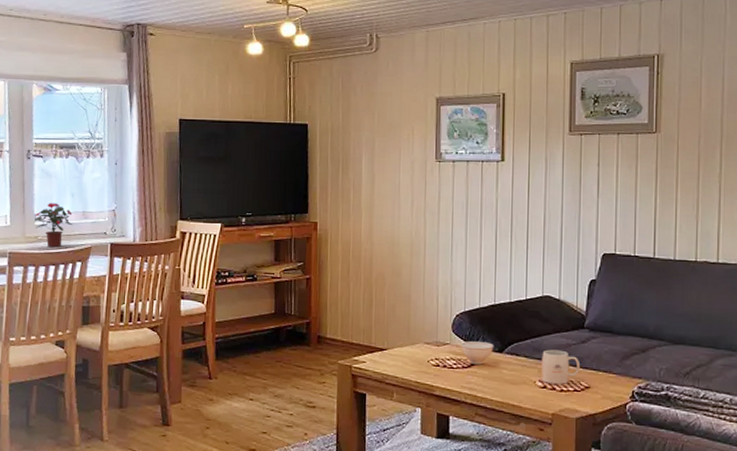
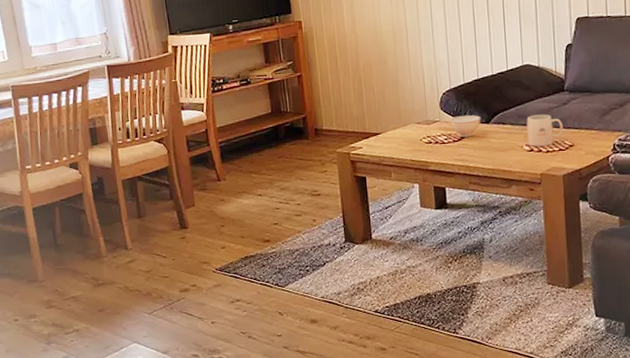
potted flower: present [35,203,73,247] -> none [30,33,68,76]

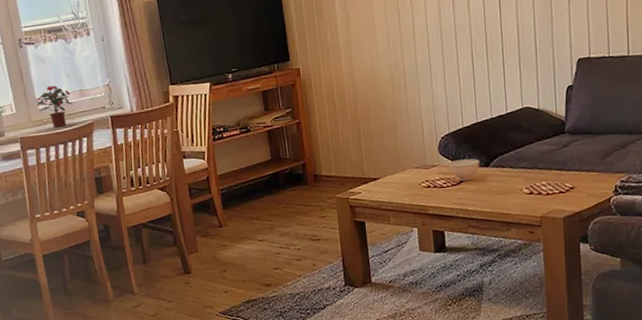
potted flower: none [30,33,68,76] -> present [37,85,73,127]
mug: present [526,114,564,147] -> none [526,156,564,190]

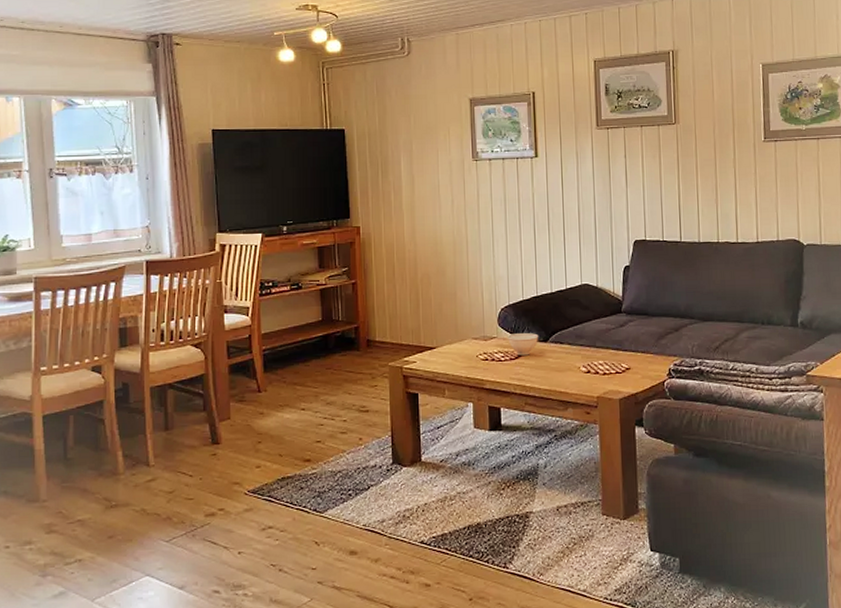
potted flower: present [37,85,73,127] -> none [61,222,104,268]

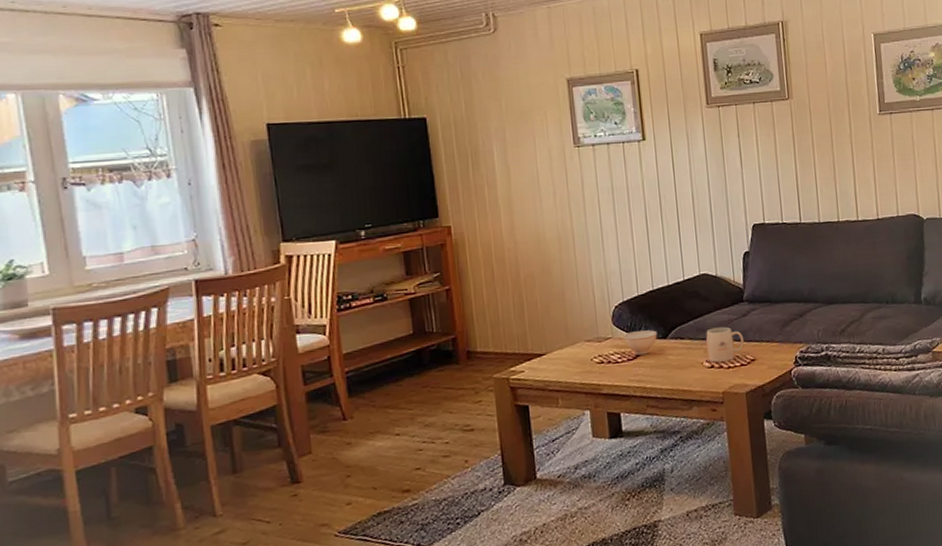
mug: none [583,335,621,369] -> present [705,326,745,363]

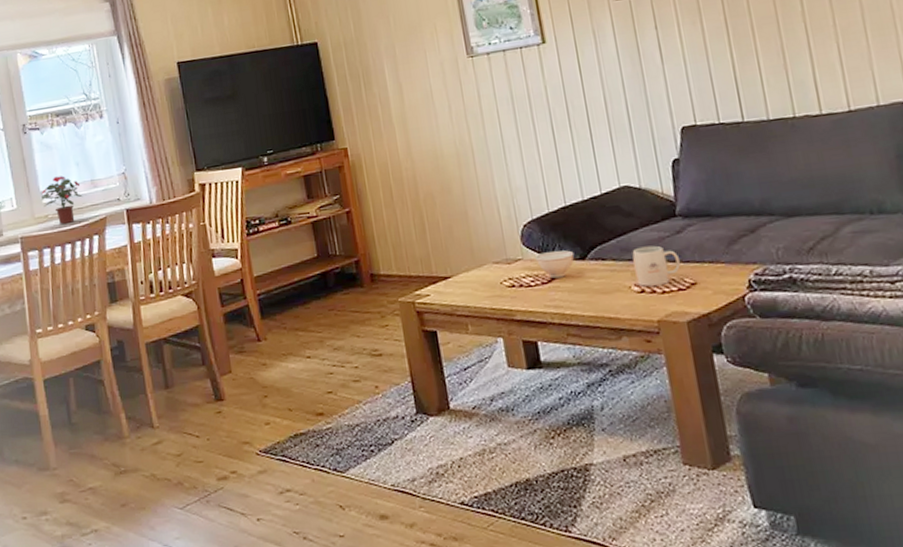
potted flower: none [84,239,140,294] -> present [41,176,83,224]

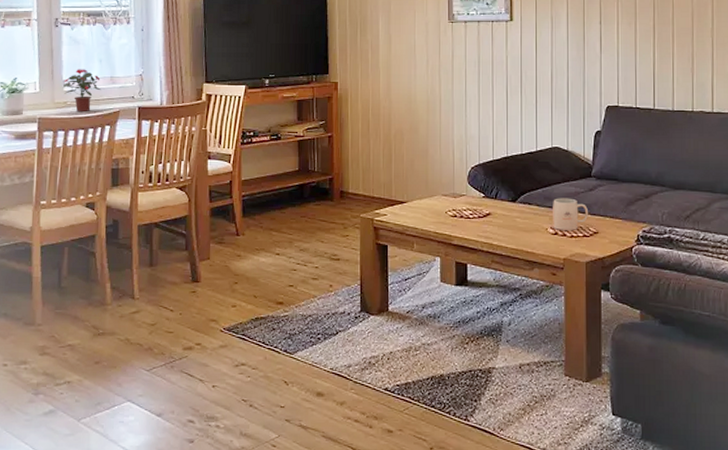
bowl: present [534,250,575,279] -> none [476,192,508,214]

